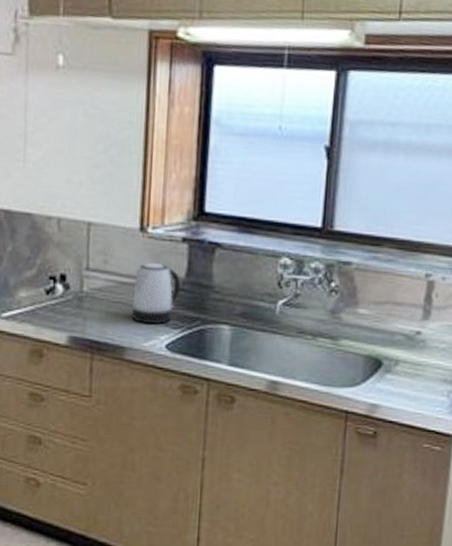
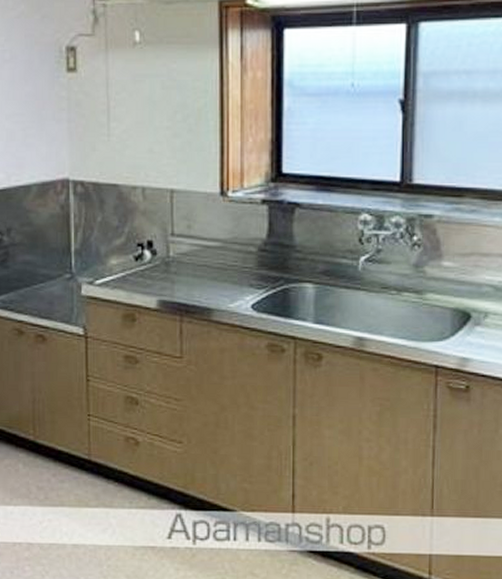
kettle: present [132,262,181,324] -> none [217,225,263,286]

